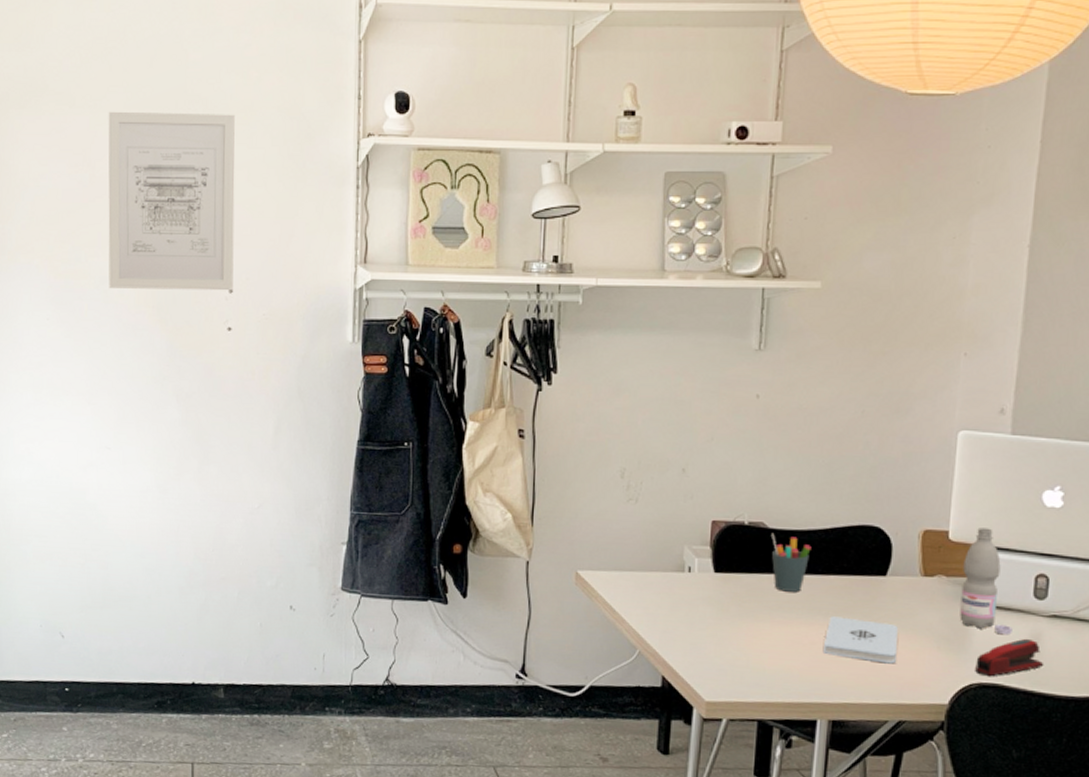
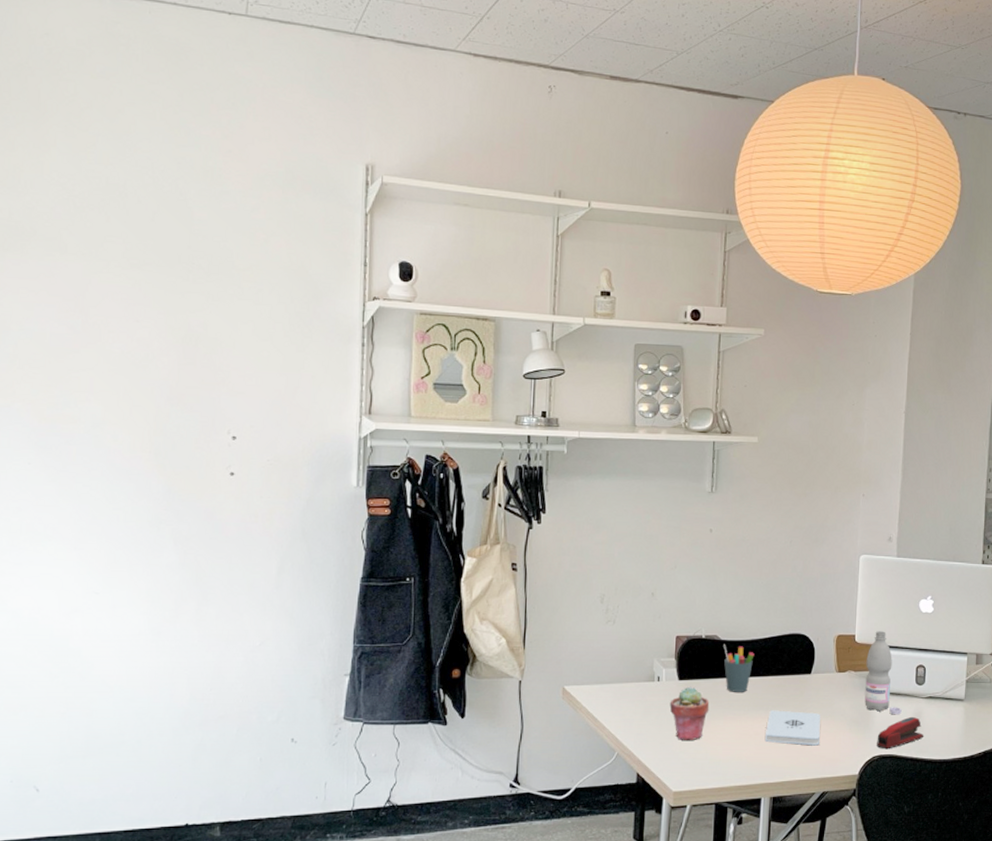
wall art: present [108,111,235,291] -> none [101,260,241,438]
potted succulent: none [702,581,753,644] -> present [669,686,710,740]

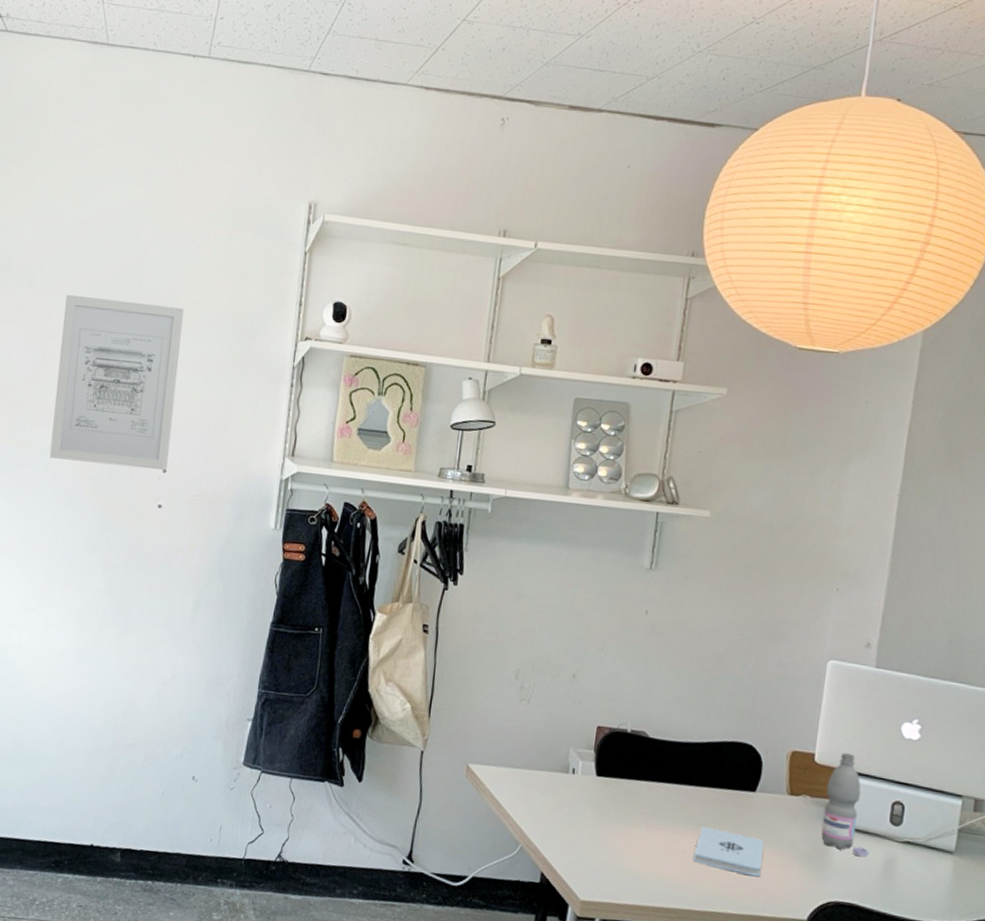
wall art: none [101,260,241,438] -> present [49,294,184,471]
potted succulent: present [669,686,710,740] -> none [584,785,631,847]
pen holder: present [724,643,755,692] -> none [650,742,688,801]
stapler: present [877,716,924,750] -> none [833,861,897,897]

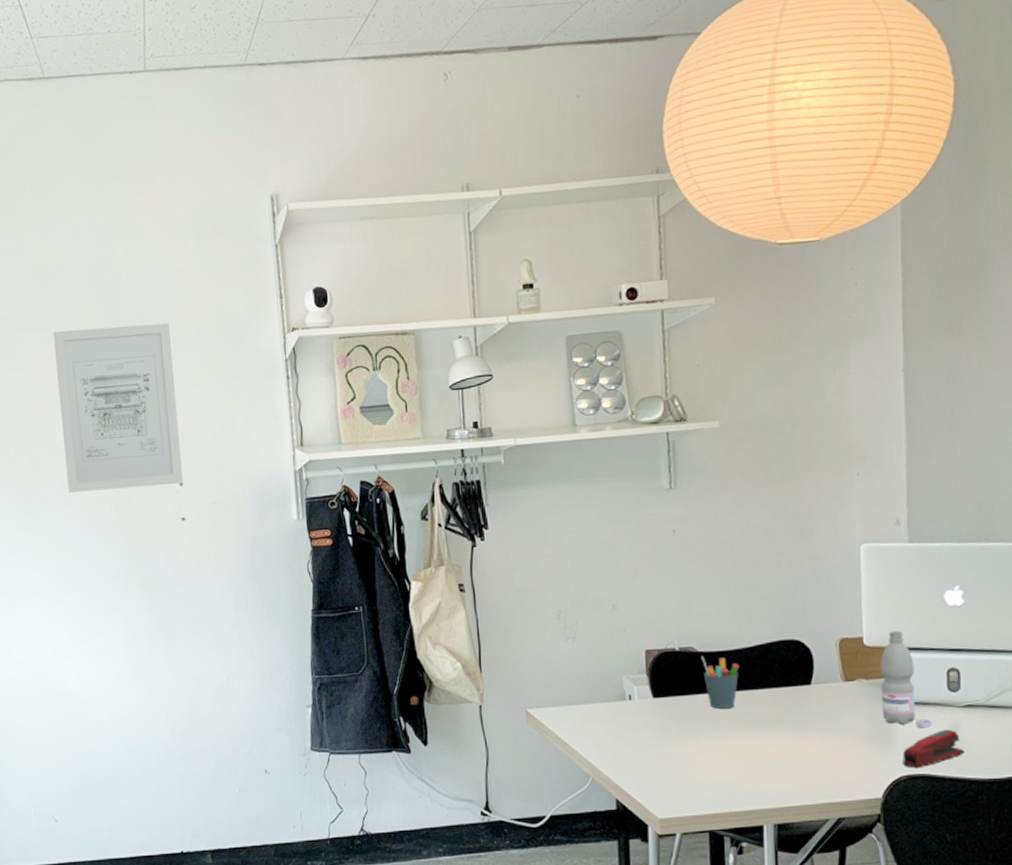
pen holder: none [650,742,688,801] -> present [702,655,740,709]
notepad: present [693,826,764,877] -> none [761,727,829,766]
stapler: none [833,861,897,897] -> present [902,729,966,769]

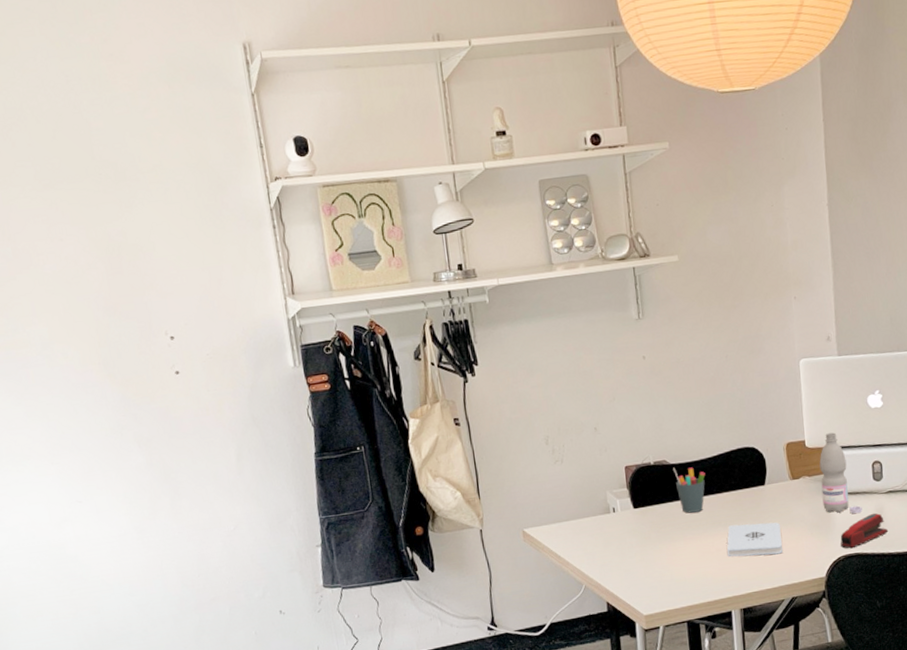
wall art: present [52,322,183,493] -> none [19,174,174,353]
notepad: none [761,727,829,766] -> present [727,522,783,557]

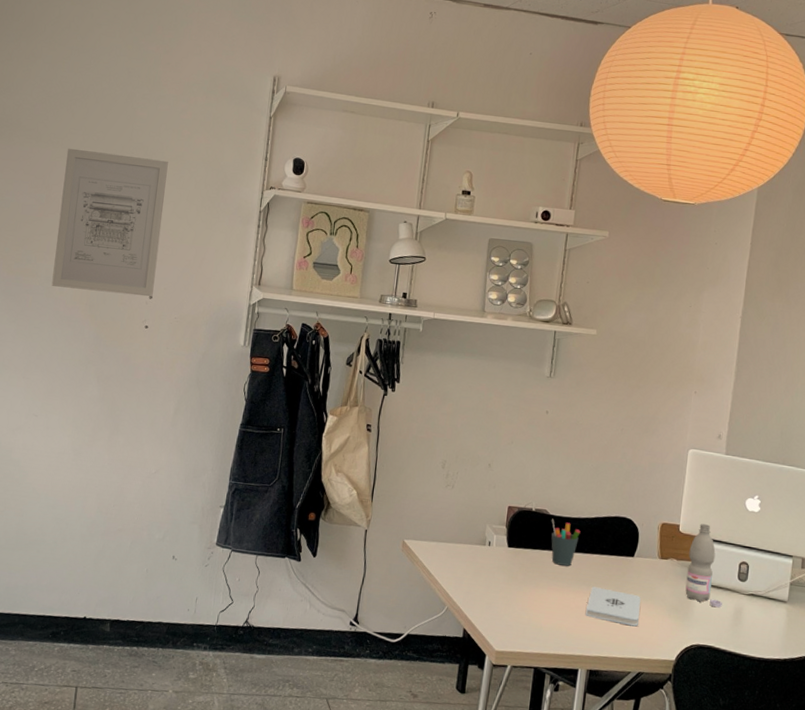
wall art: none [19,174,174,353] -> present [51,148,168,297]
stapler: present [840,513,889,549] -> none [695,611,744,641]

